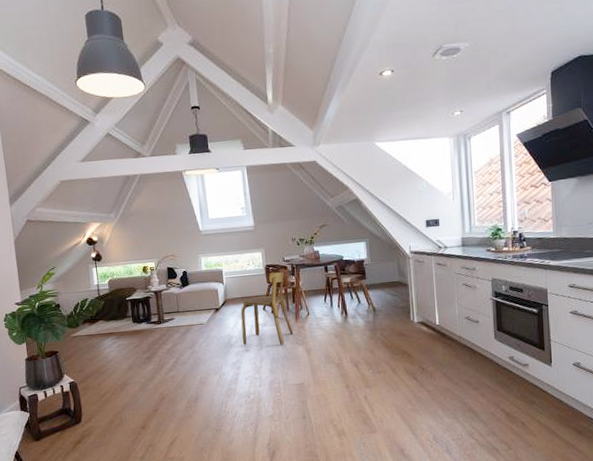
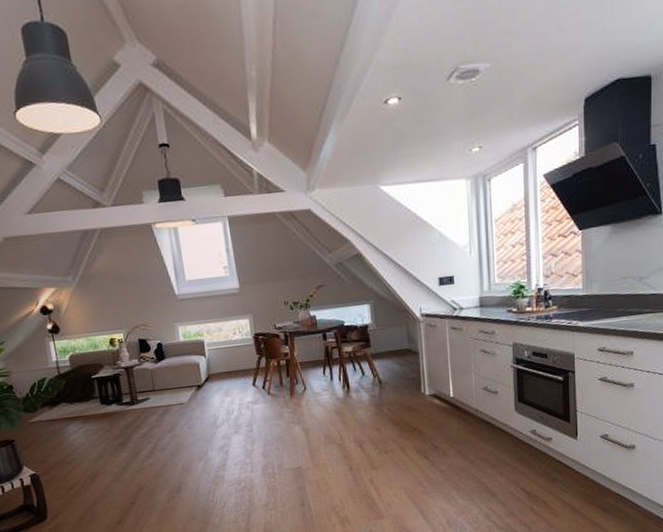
chair: present [240,269,294,346] -> none [226,338,289,427]

